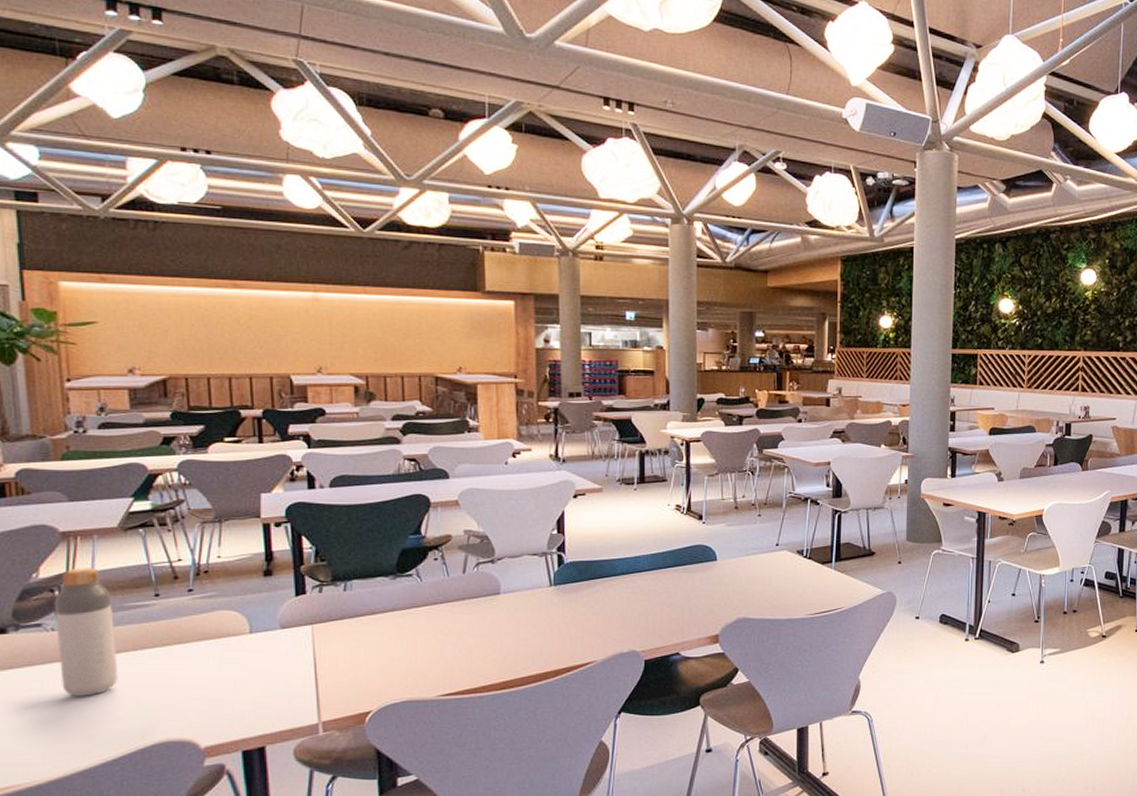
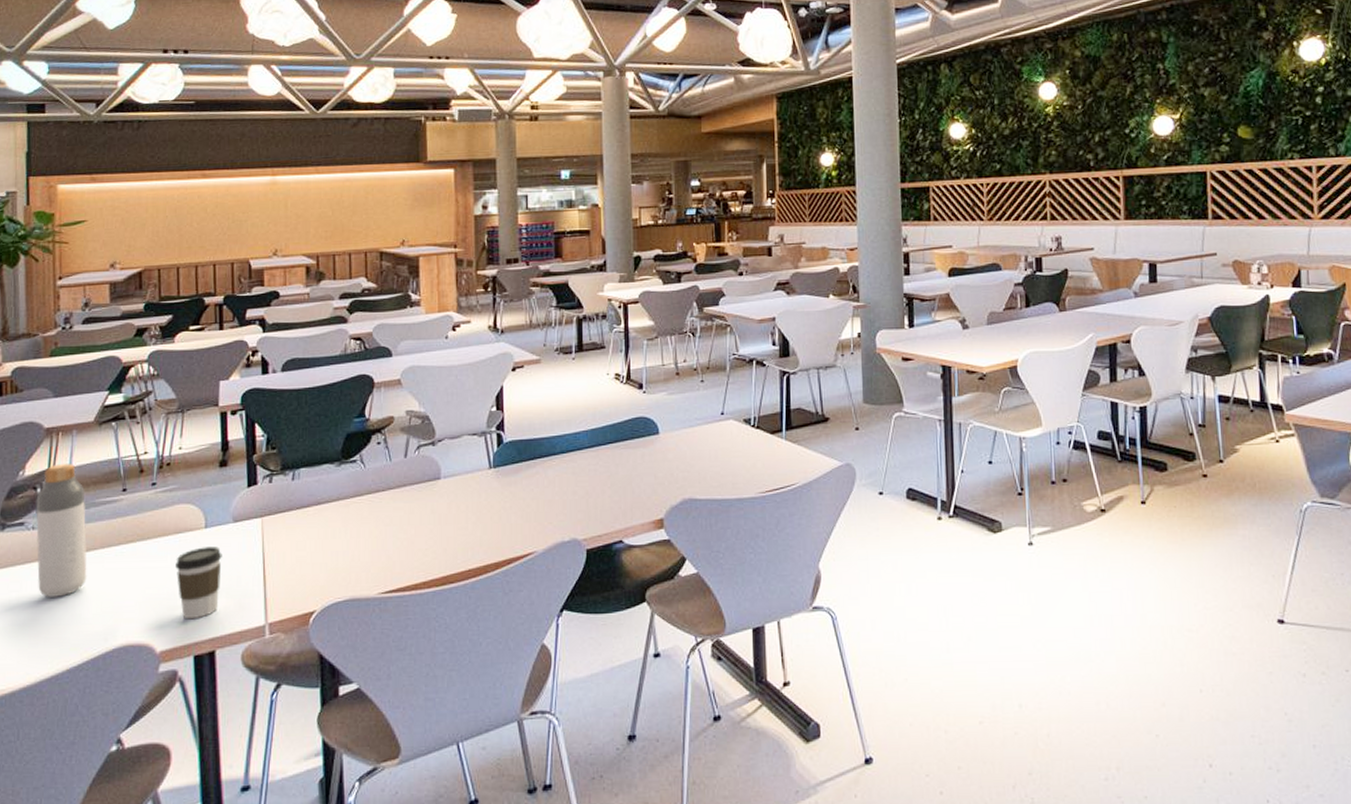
coffee cup: none [218,651,270,718] -> present [175,547,222,620]

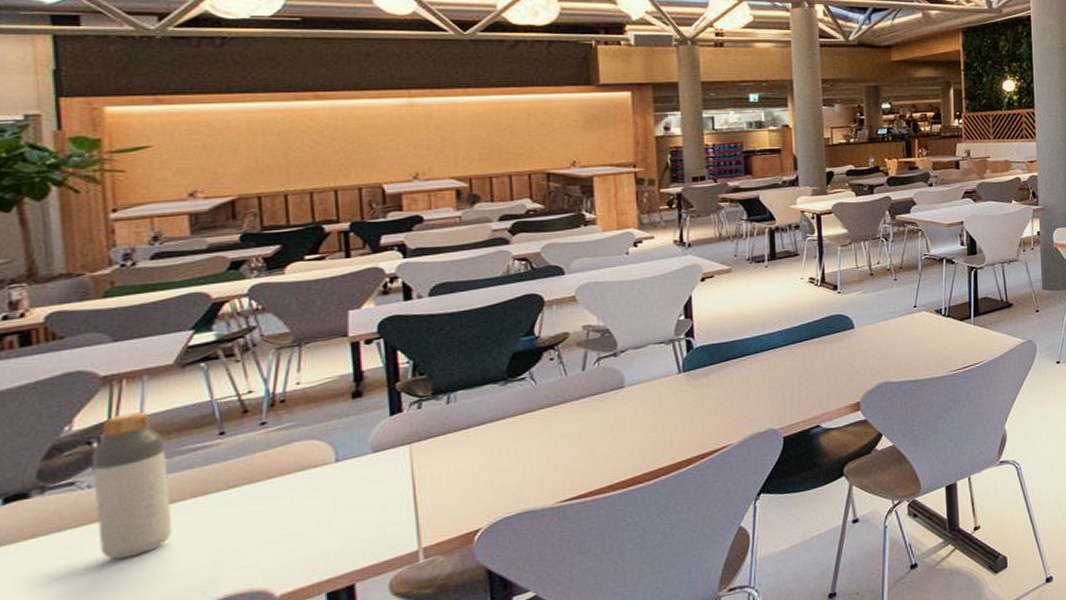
coffee cup: present [175,547,222,620] -> none [297,479,360,558]

